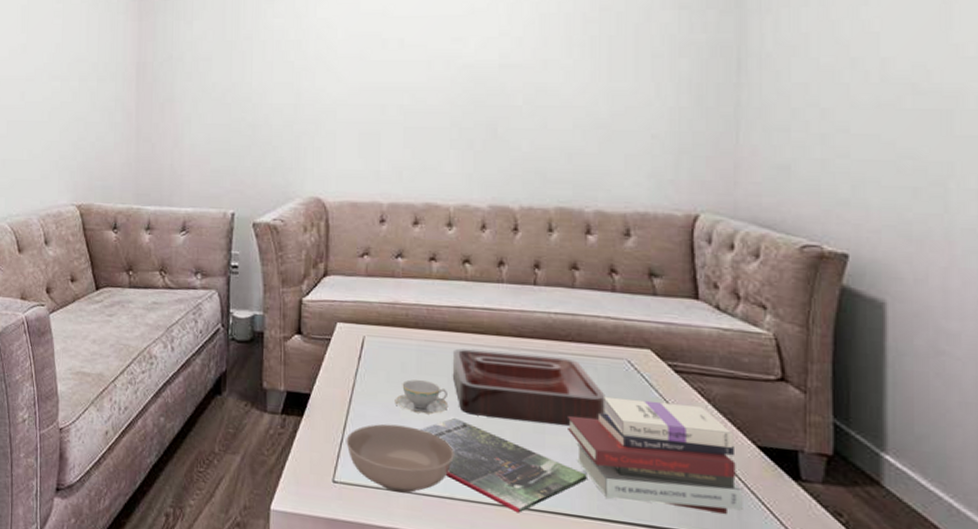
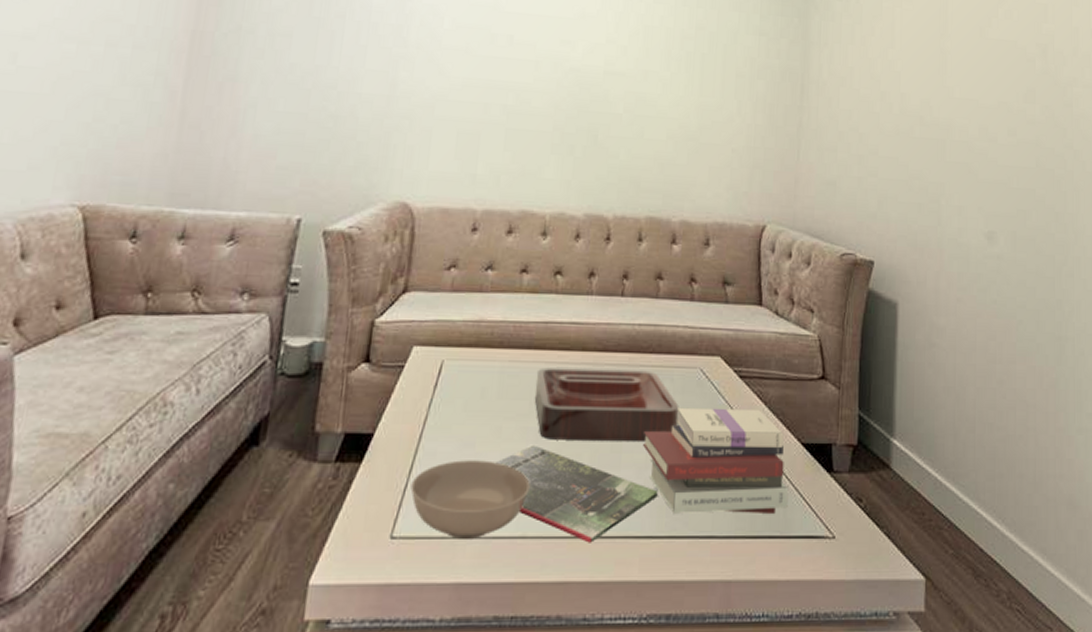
teacup: present [395,379,449,415] -> none [470,406,528,444]

